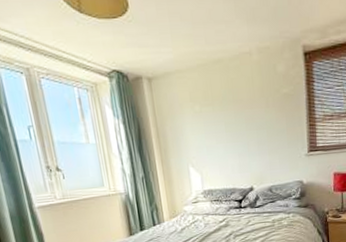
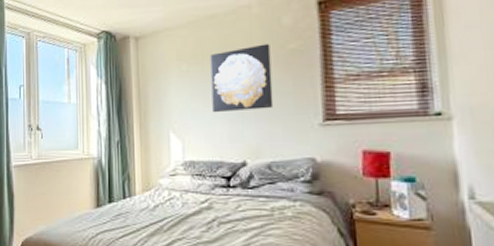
wall art: none [219,88,272,149] -> present [210,43,274,113]

